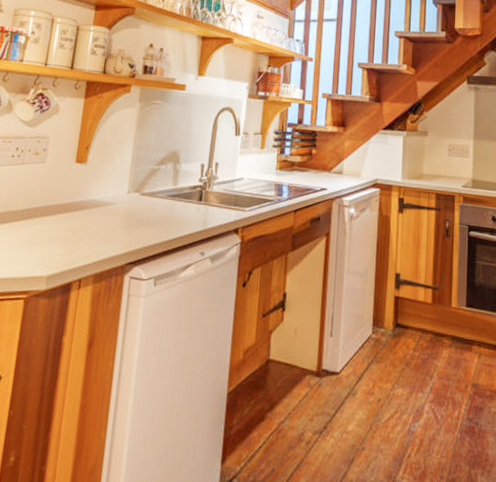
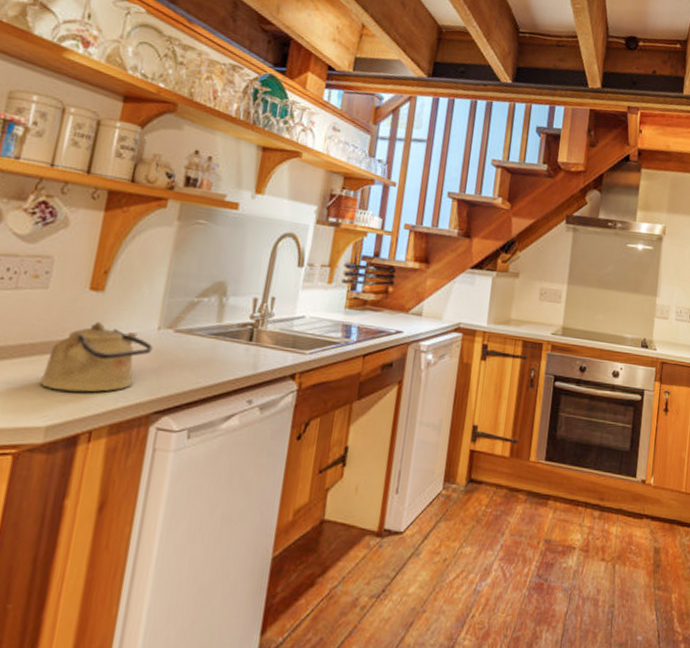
kettle: none [41,189,125,247] -> present [38,322,153,392]

